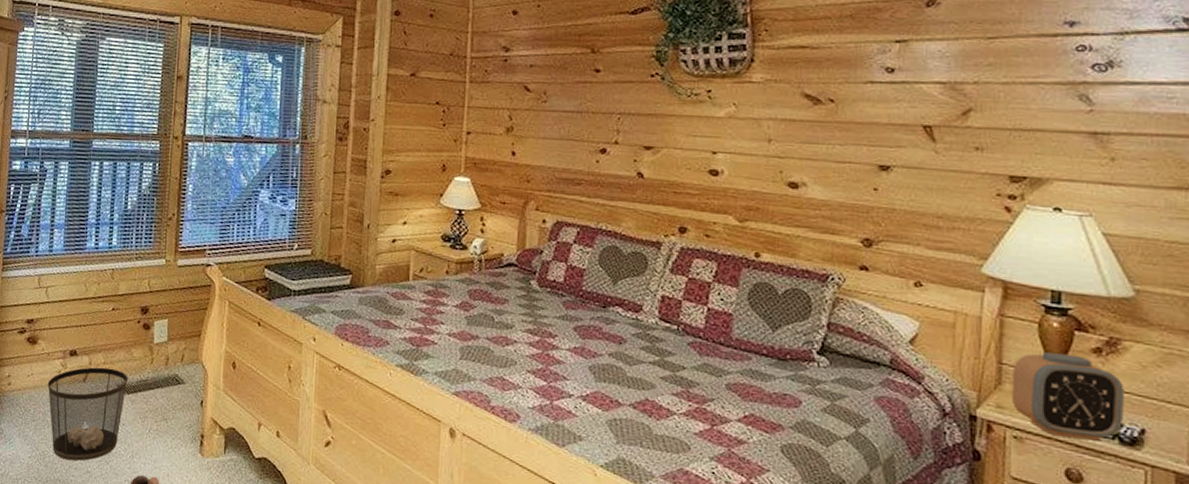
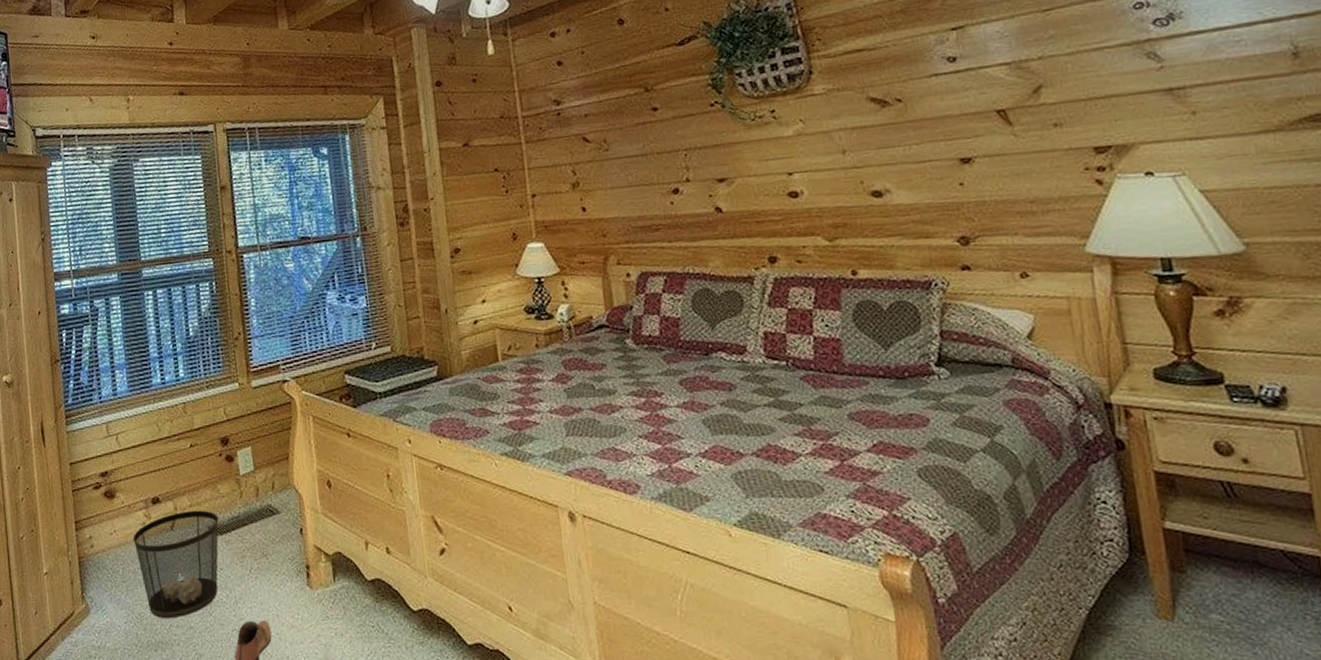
alarm clock: present [1011,352,1124,441] -> none [1138,321,1262,411]

